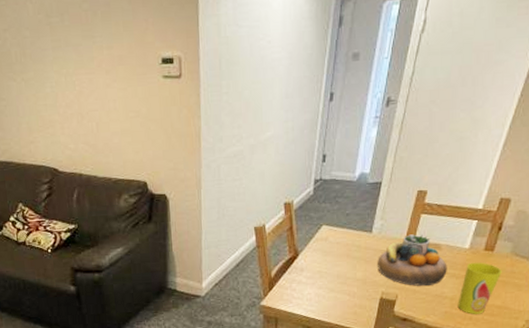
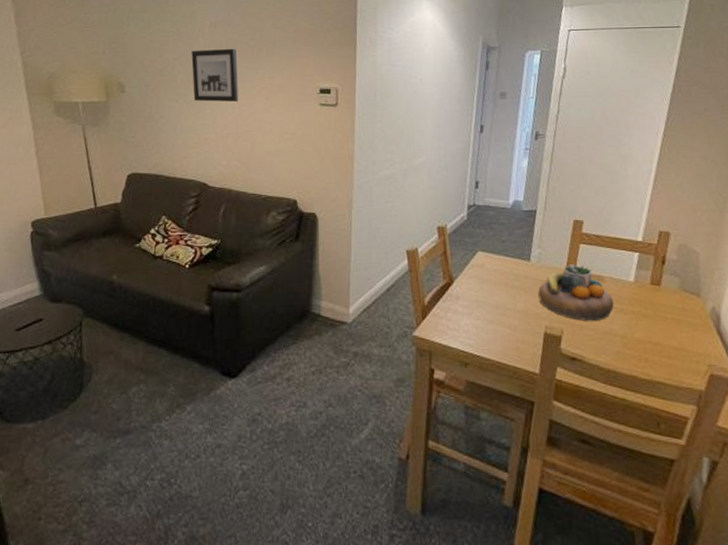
wall art: none [21,13,79,79] -> present [191,48,239,103]
cup: present [457,262,502,314] -> none [629,297,673,356]

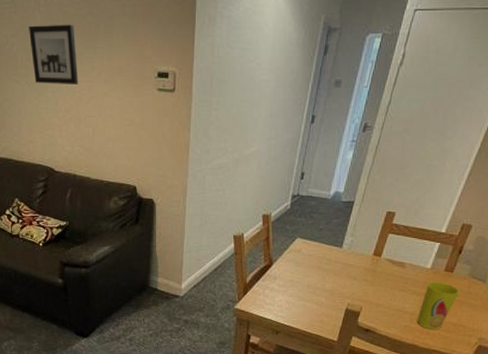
decorative bowl: present [538,264,614,321] -> none [345,252,410,300]
cup: none [629,297,673,356] -> present [416,281,460,330]

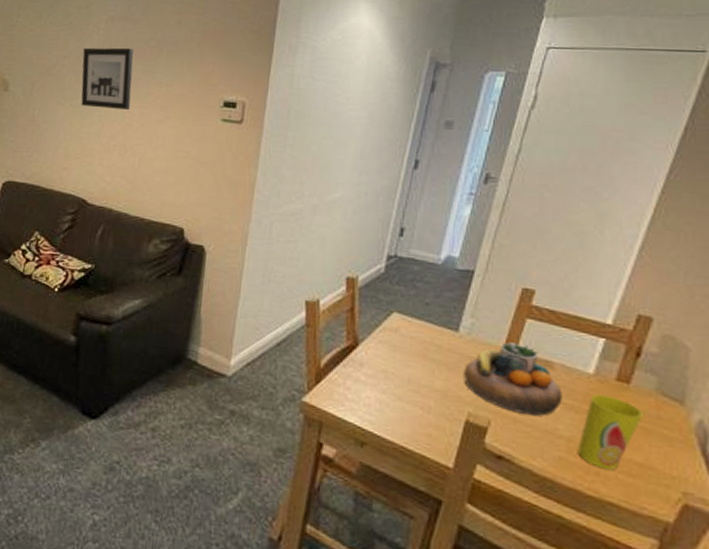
decorative bowl: none [345,252,410,300] -> present [464,342,562,416]

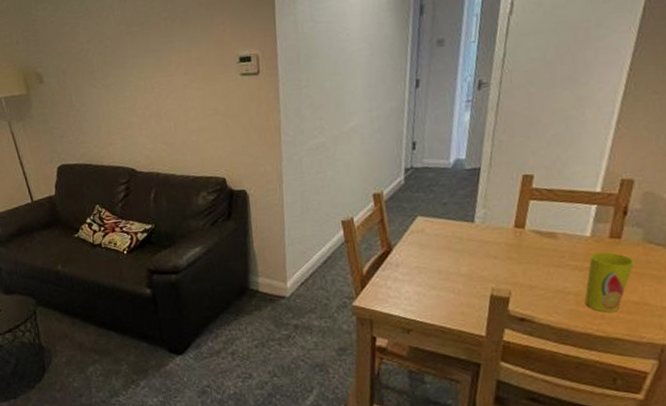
wall art: present [81,47,134,111] -> none [104,22,157,84]
decorative bowl: present [464,342,562,416] -> none [483,222,568,281]

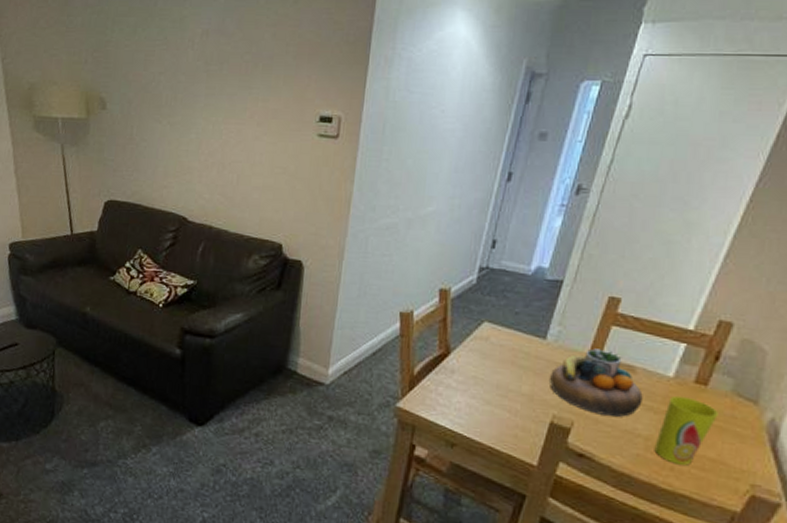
decorative bowl: none [483,222,568,281] -> present [550,348,643,417]

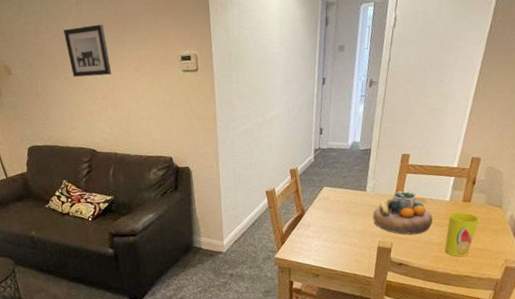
wall art: none [178,62,229,128] -> present [64,24,112,77]

